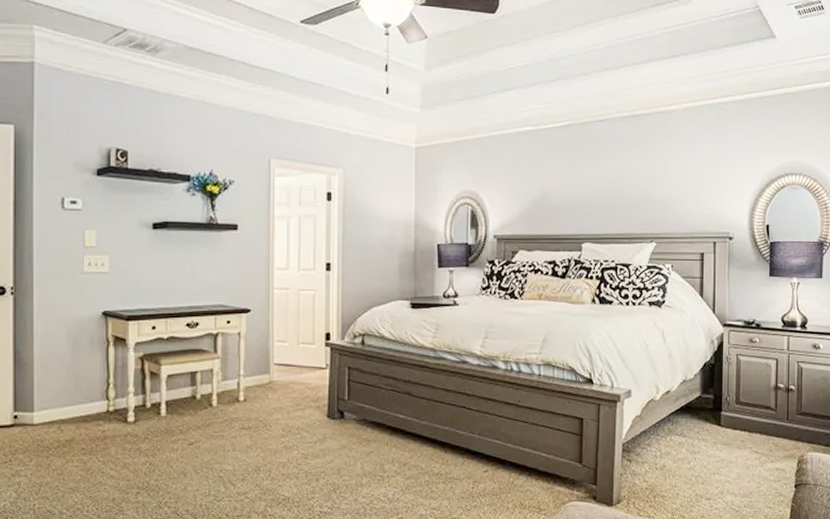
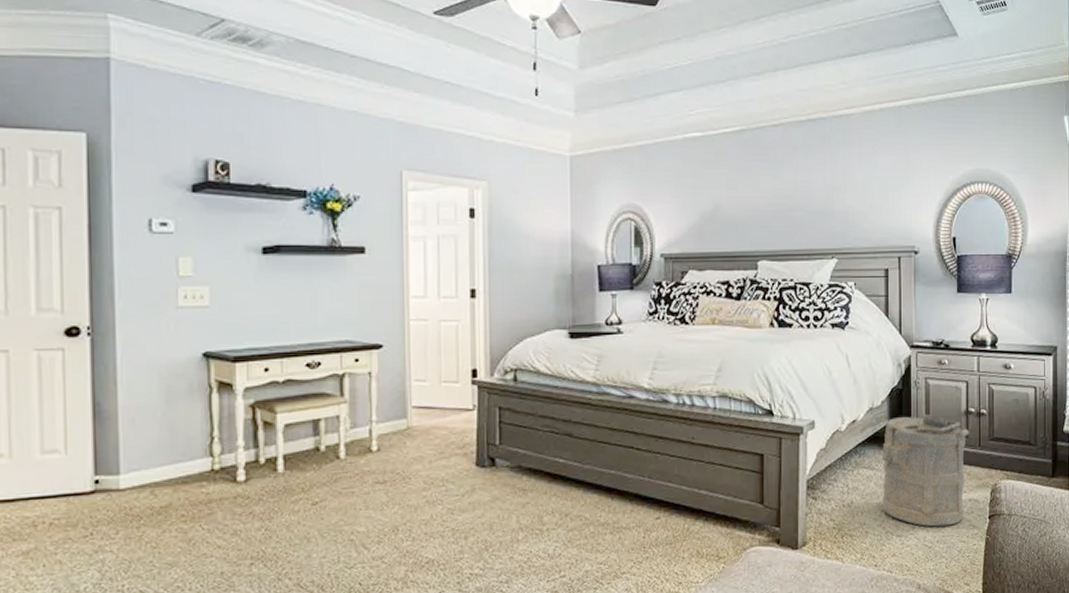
laundry hamper: none [693,387,778,493] -> present [882,413,969,527]

